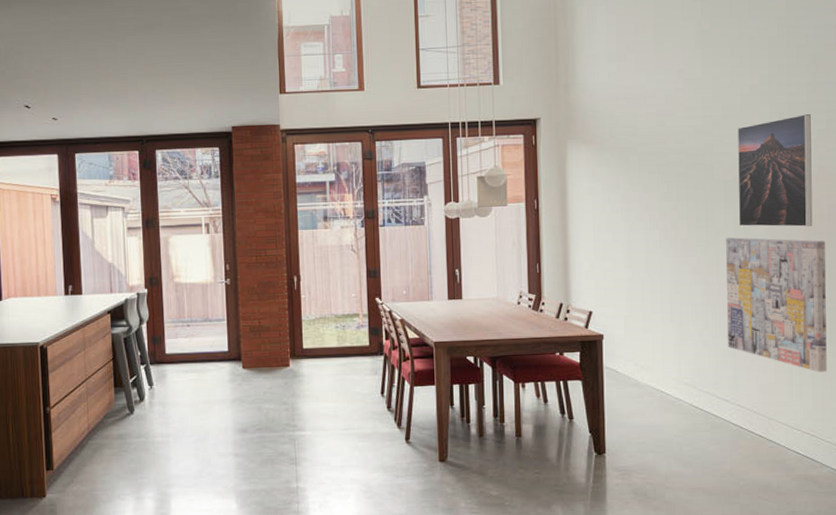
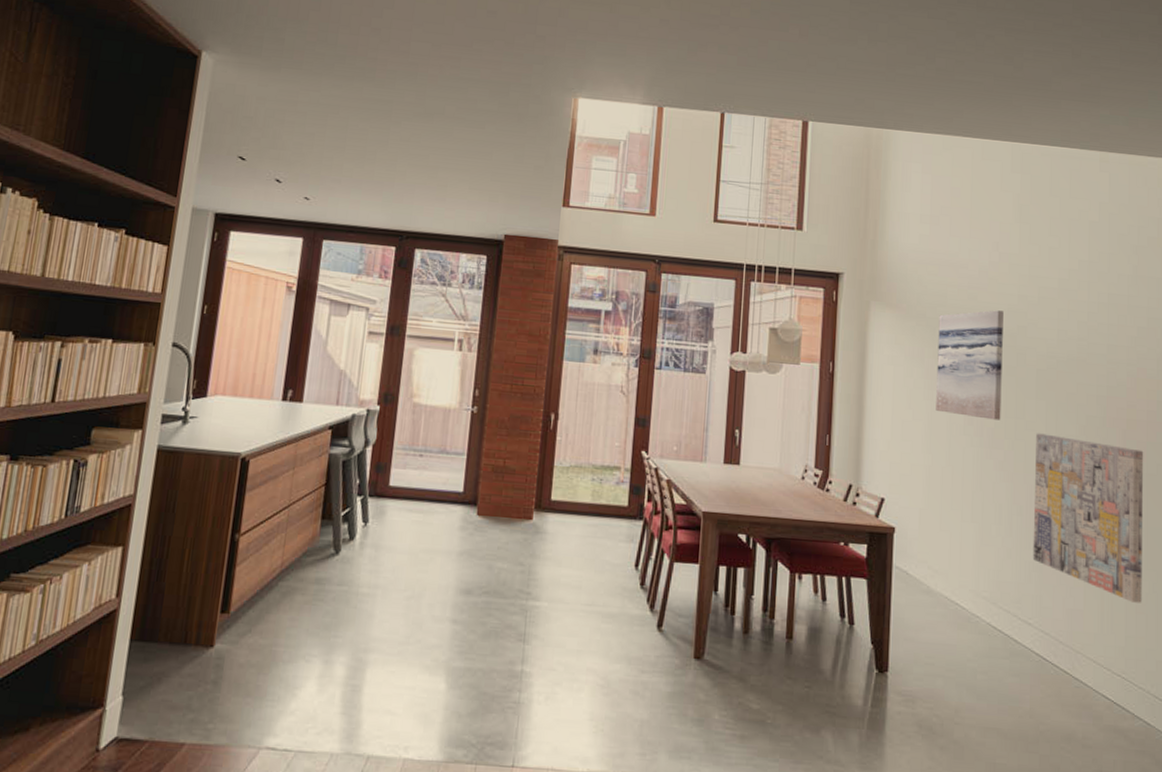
wall art: none [631,132,693,232] -> present [936,310,1004,420]
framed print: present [737,114,813,227] -> none [1051,308,1131,433]

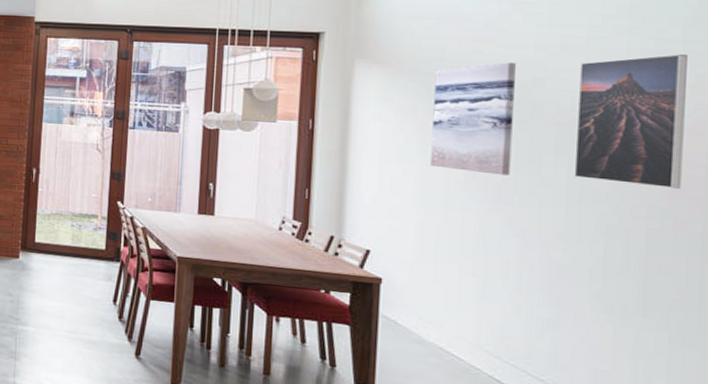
wall art: present [1032,433,1144,603] -> none [547,189,700,369]
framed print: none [1051,308,1131,433] -> present [574,54,687,190]

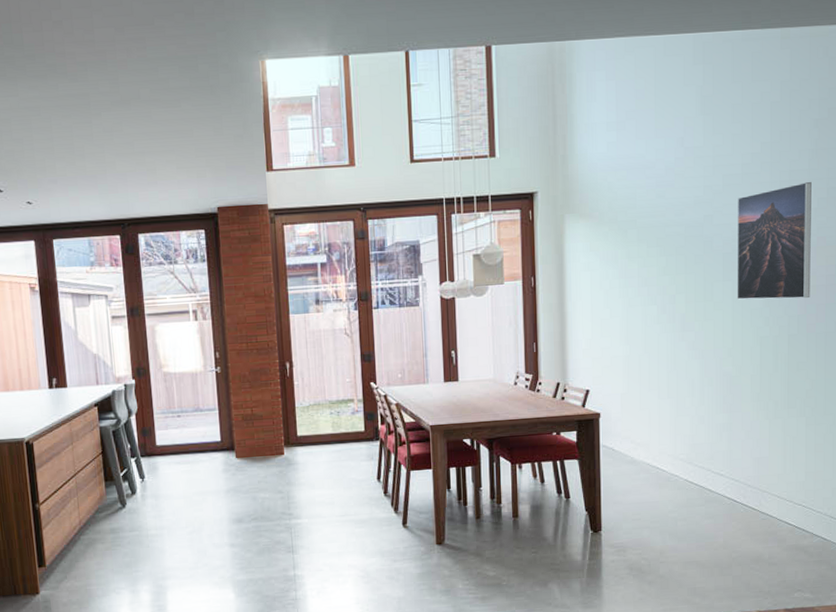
wall art: present [430,62,516,176] -> none [630,204,691,307]

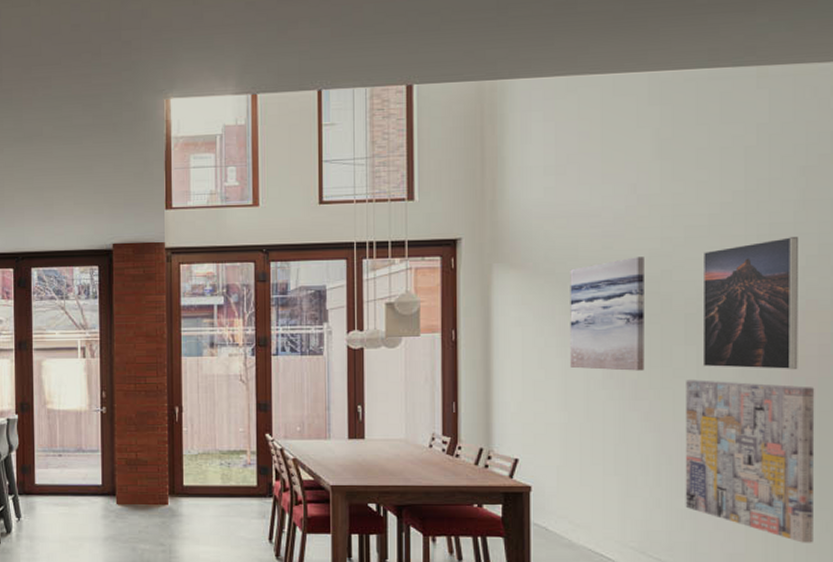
wall art: none [630,204,691,307] -> present [570,257,645,371]
wall art: none [723,311,823,444] -> present [685,380,815,543]

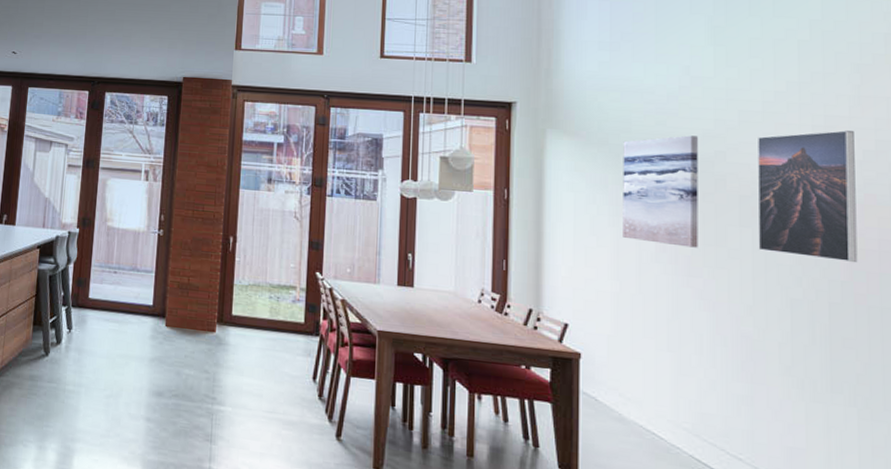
wall art: present [685,380,815,543] -> none [740,261,880,446]

